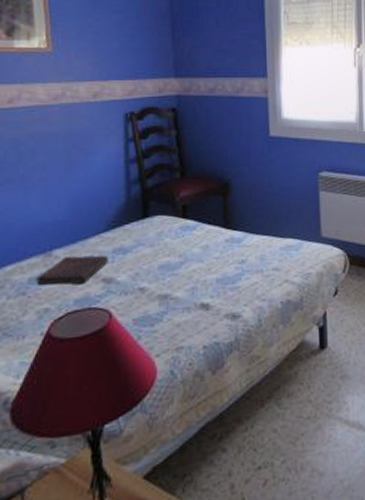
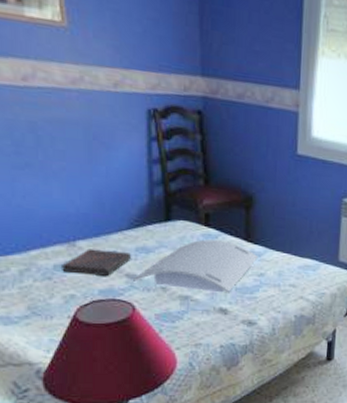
serving tray: none [110,231,238,287] -> present [133,239,258,293]

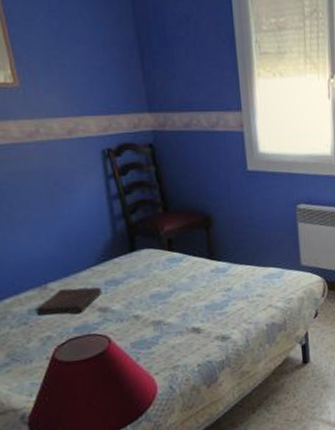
serving tray: present [133,239,258,293] -> none [106,262,223,315]

